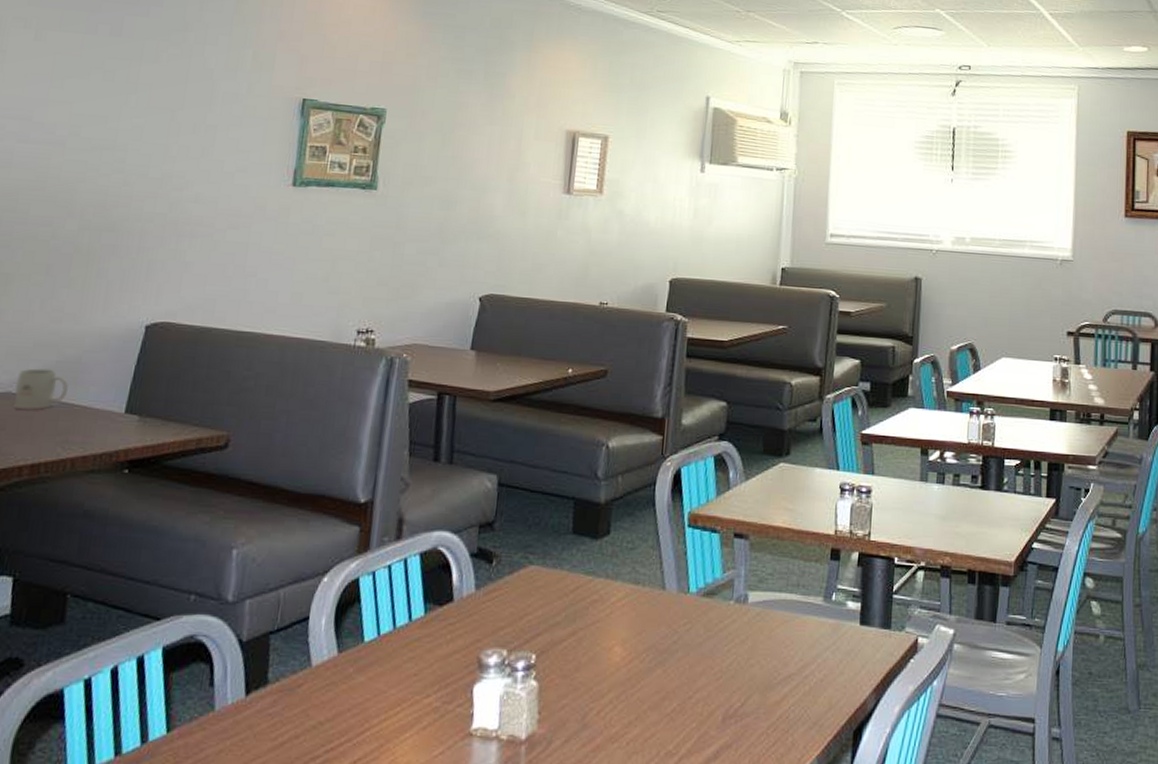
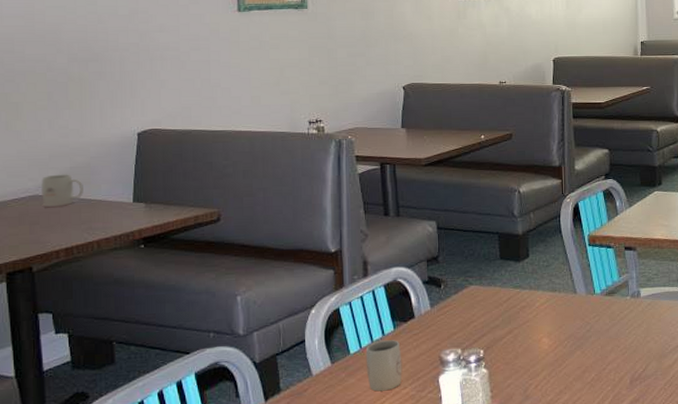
mug: none [381,628,430,698] -> present [365,340,403,392]

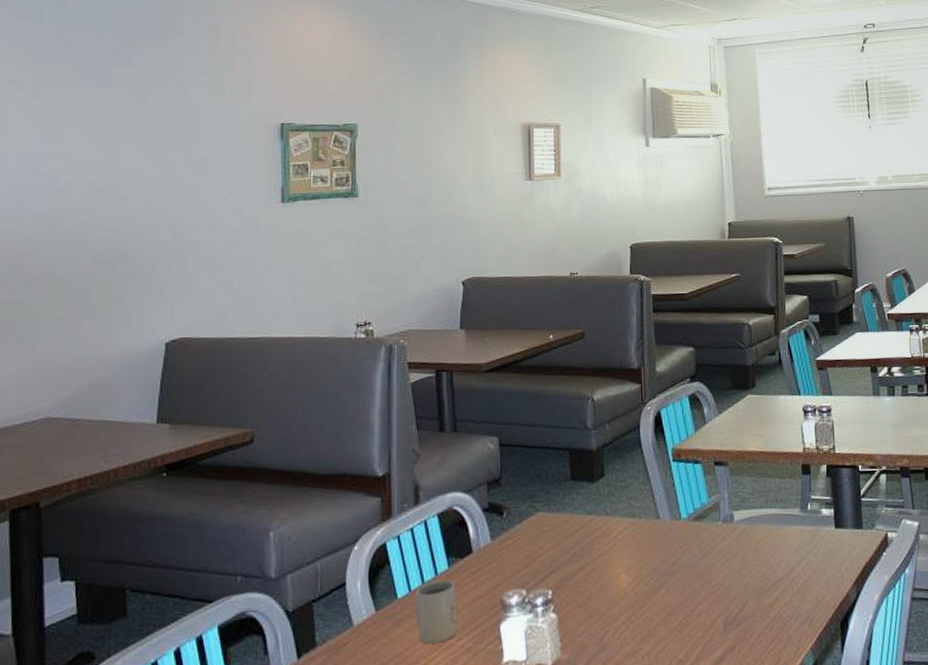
mug: present [41,174,83,208] -> none [55,392,102,432]

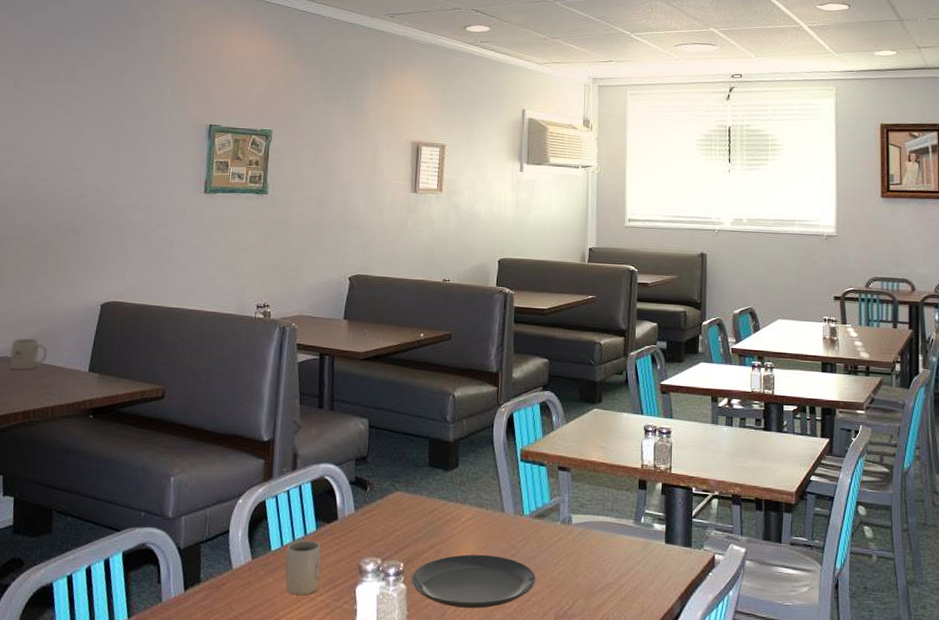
mug: none [55,392,102,432] -> present [9,338,47,371]
plate: none [562,567,700,630] -> present [411,554,536,608]

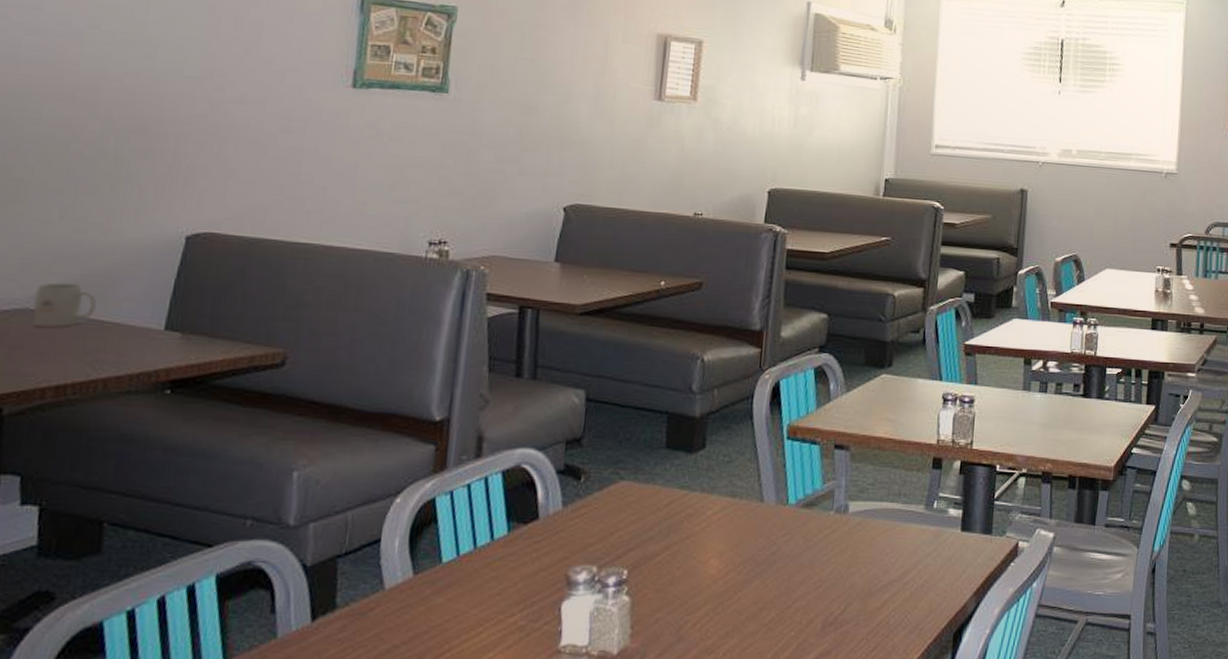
mug: present [285,540,322,596] -> none [461,547,514,618]
plate: present [411,554,536,608] -> none [638,554,801,620]

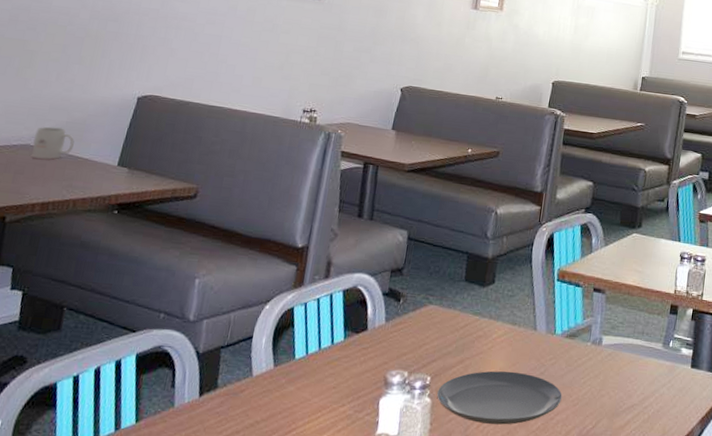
plate: none [638,554,801,620] -> present [437,370,562,425]

